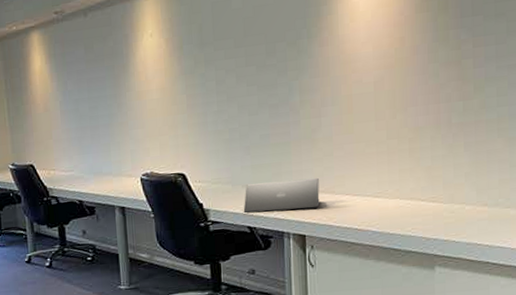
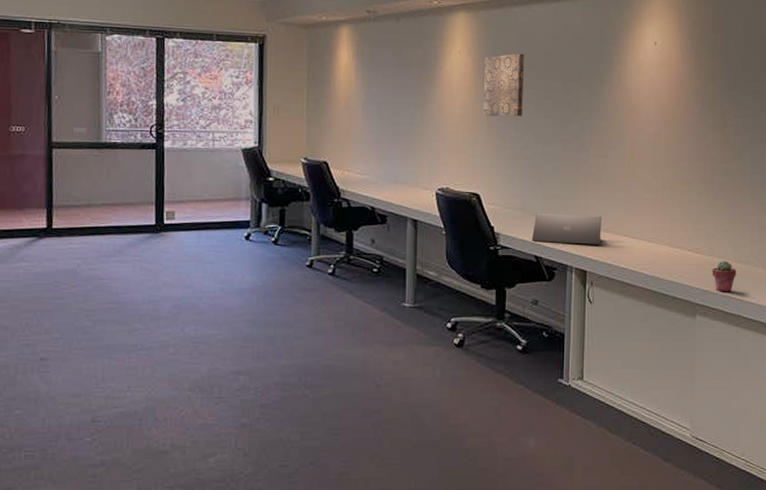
wall art: none [178,23,224,95] -> present [483,53,525,117]
potted succulent: none [452,206,482,240] -> present [712,260,736,292]

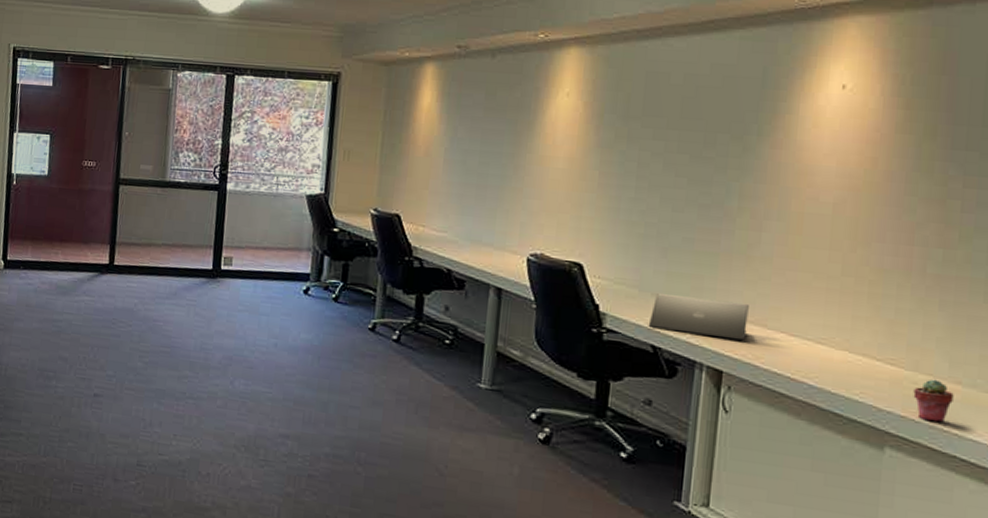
wall art: present [483,53,525,117] -> none [594,96,654,174]

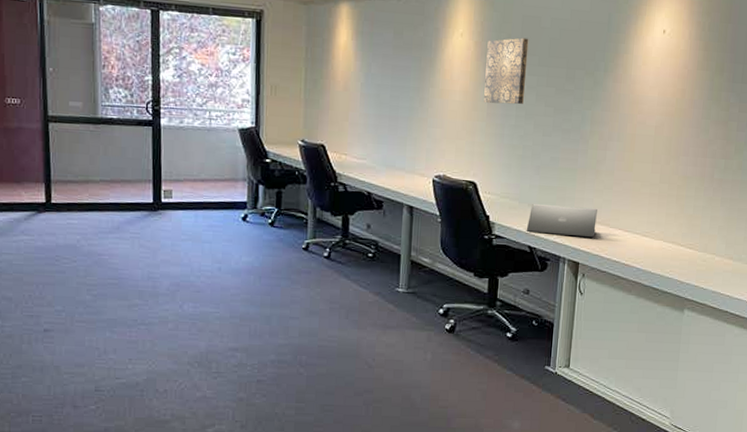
wall art: none [594,96,654,174] -> present [484,37,529,105]
potted succulent: present [913,379,954,423] -> none [703,257,728,288]

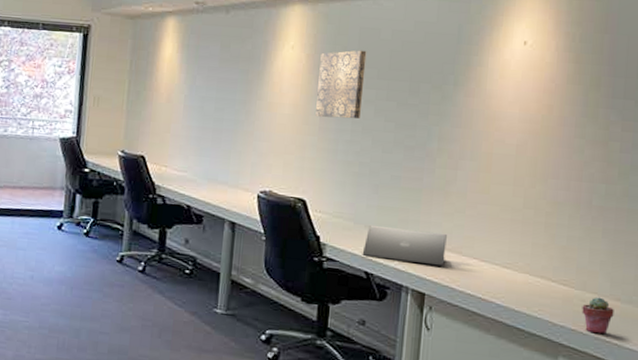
potted succulent: none [703,257,728,288] -> present [582,297,614,335]

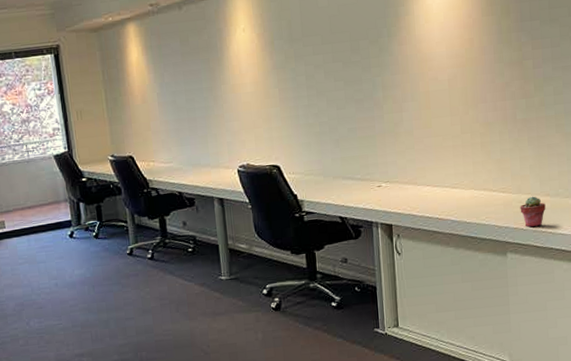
wall art: present [315,50,367,119] -> none [269,20,313,89]
laptop: present [362,225,447,267] -> none [334,169,404,203]

